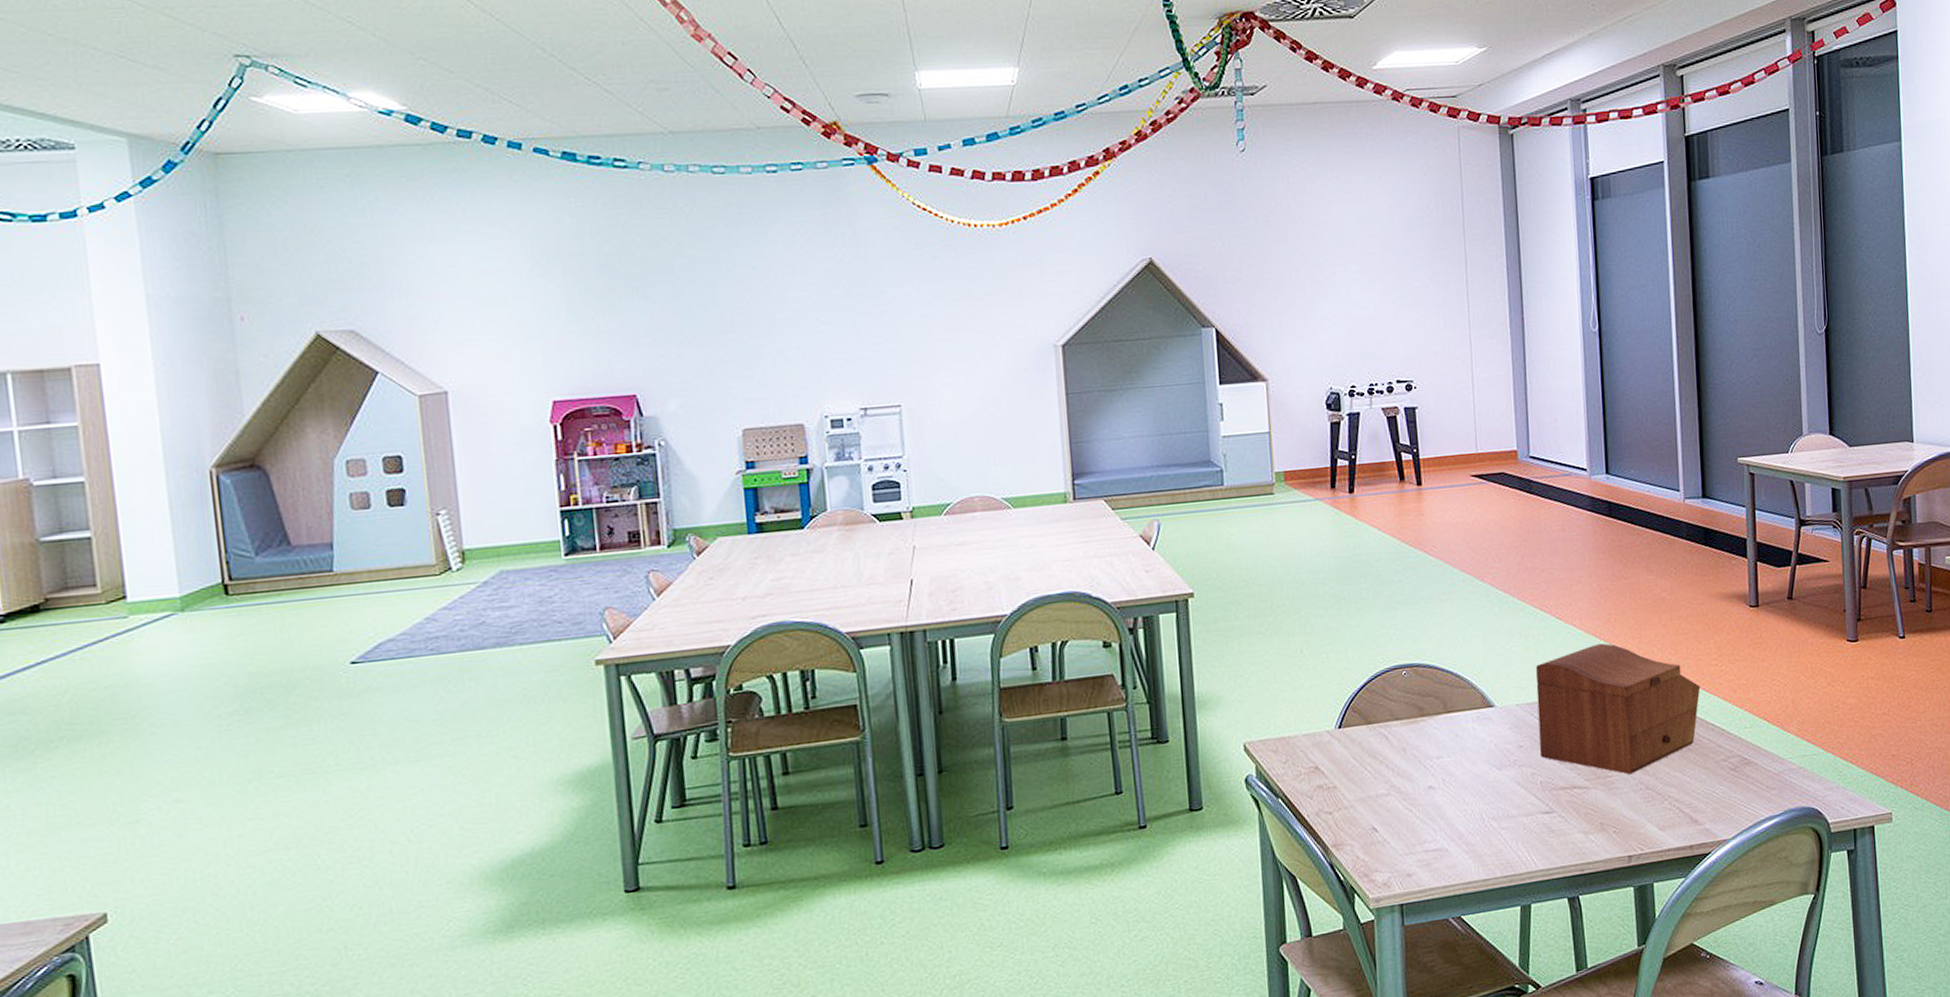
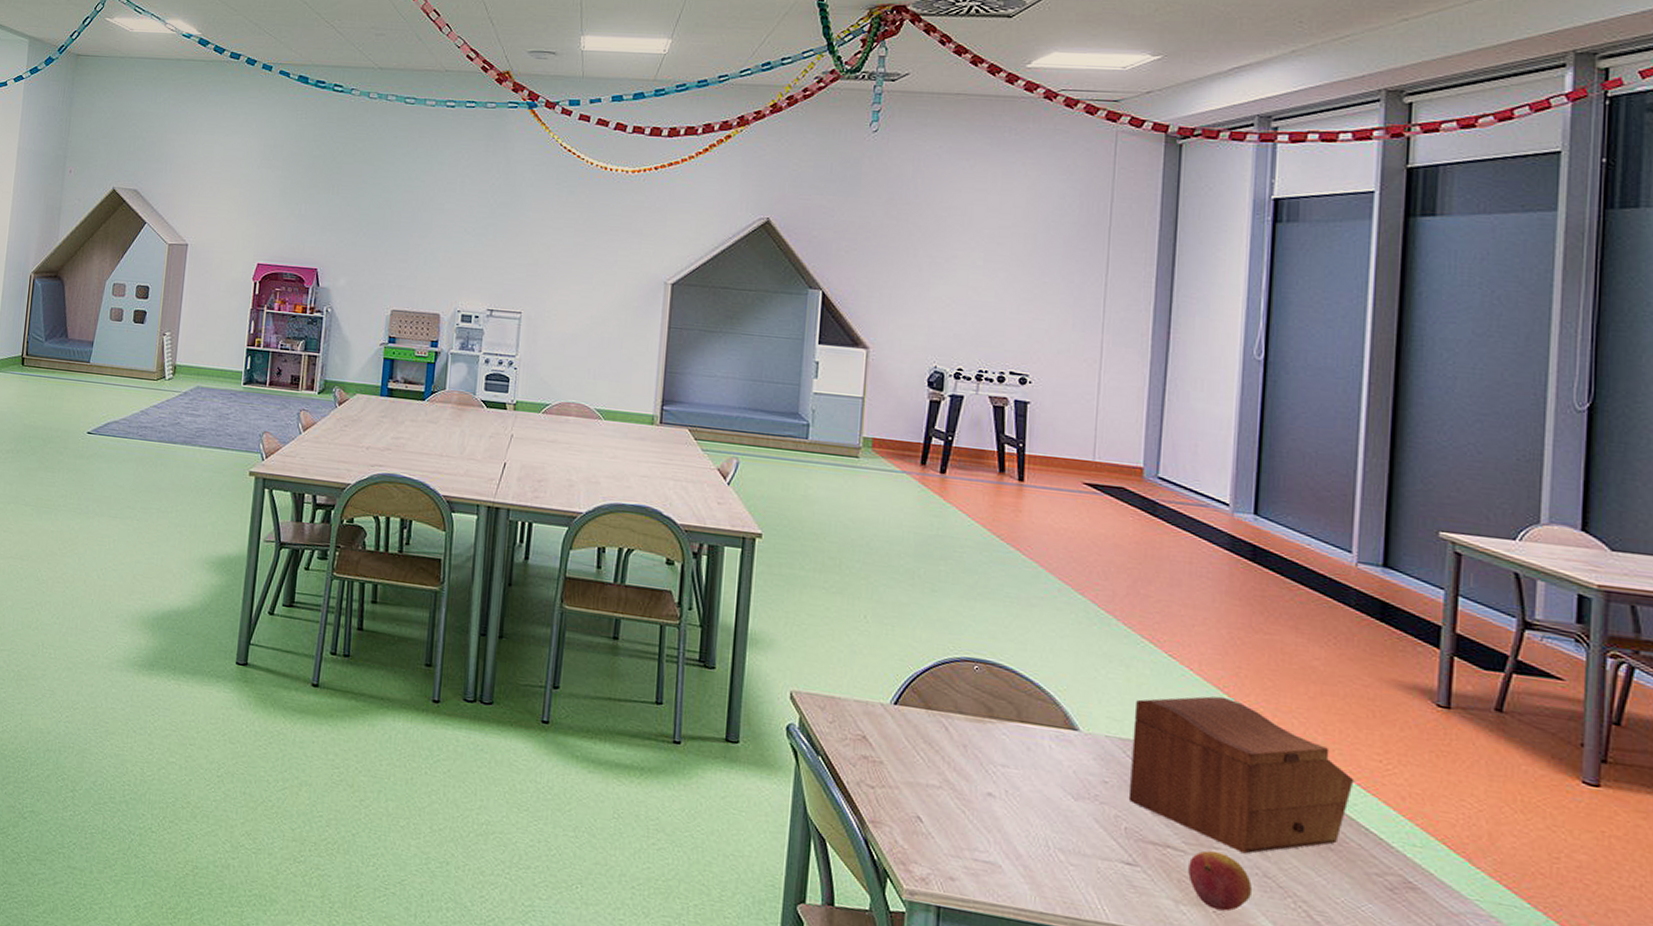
fruit: none [1591,779,1639,830] -> present [1188,851,1252,912]

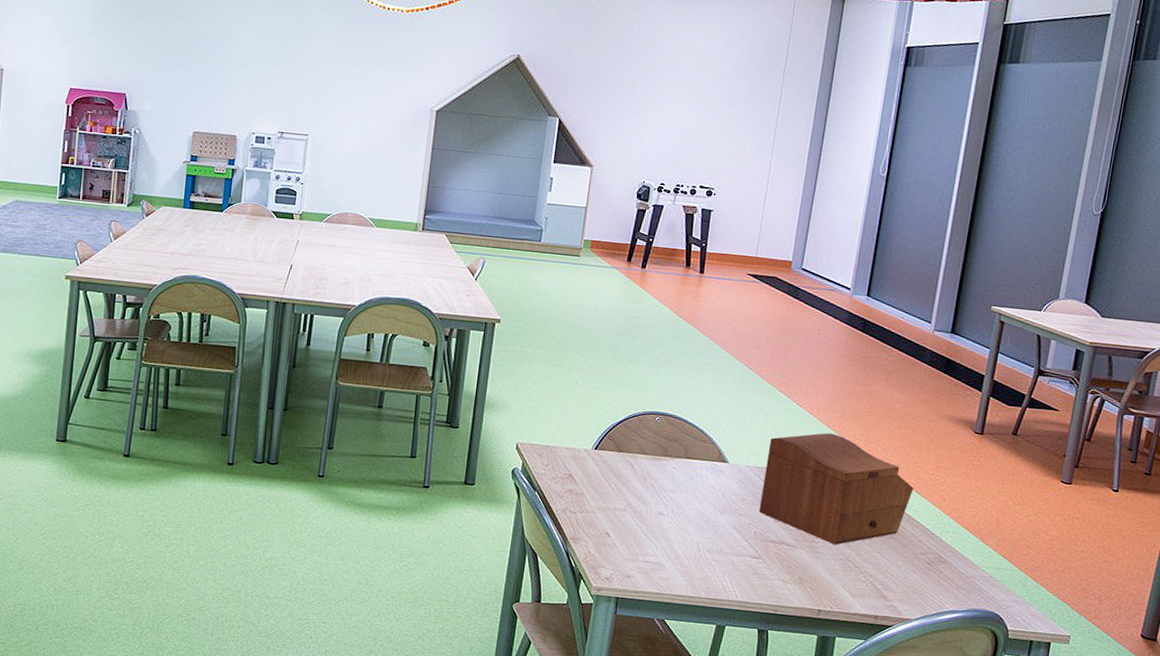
fruit: present [1188,851,1252,912] -> none [795,544,838,586]

